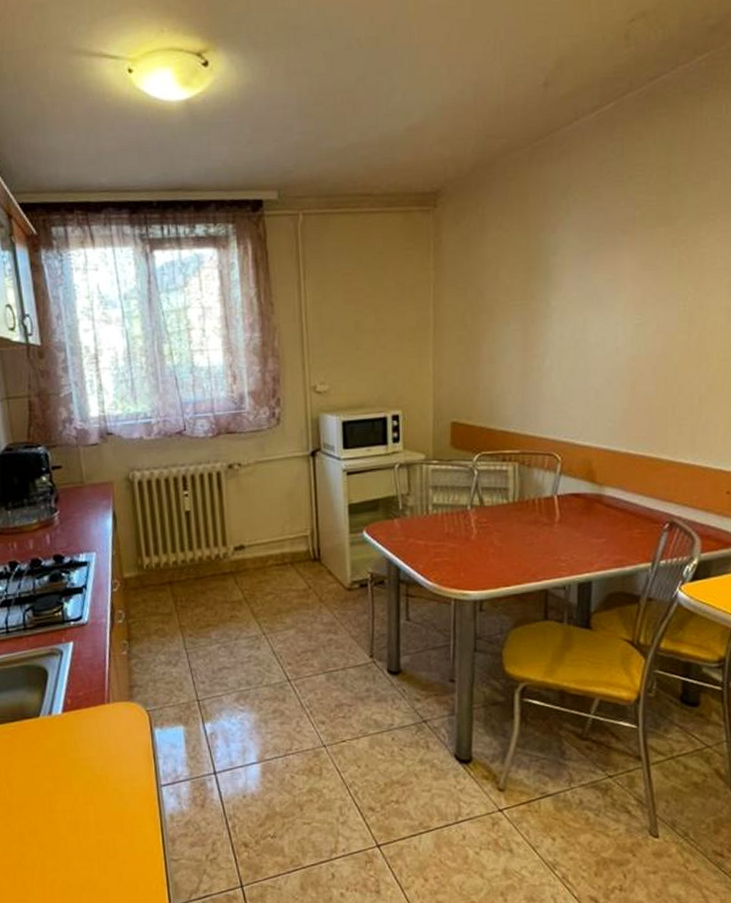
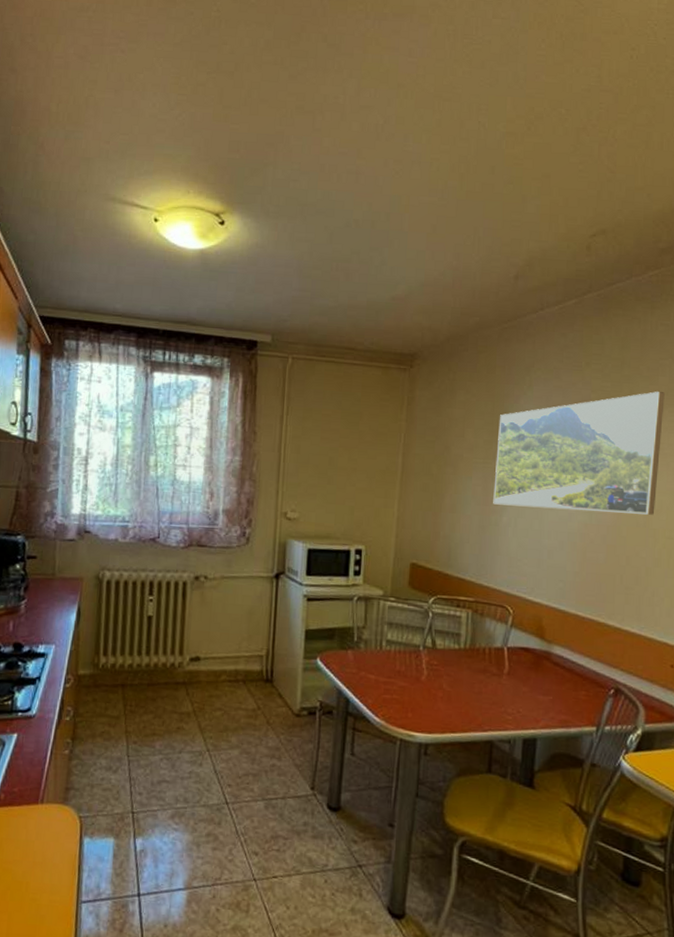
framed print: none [534,198,717,349] -> present [493,391,665,515]

